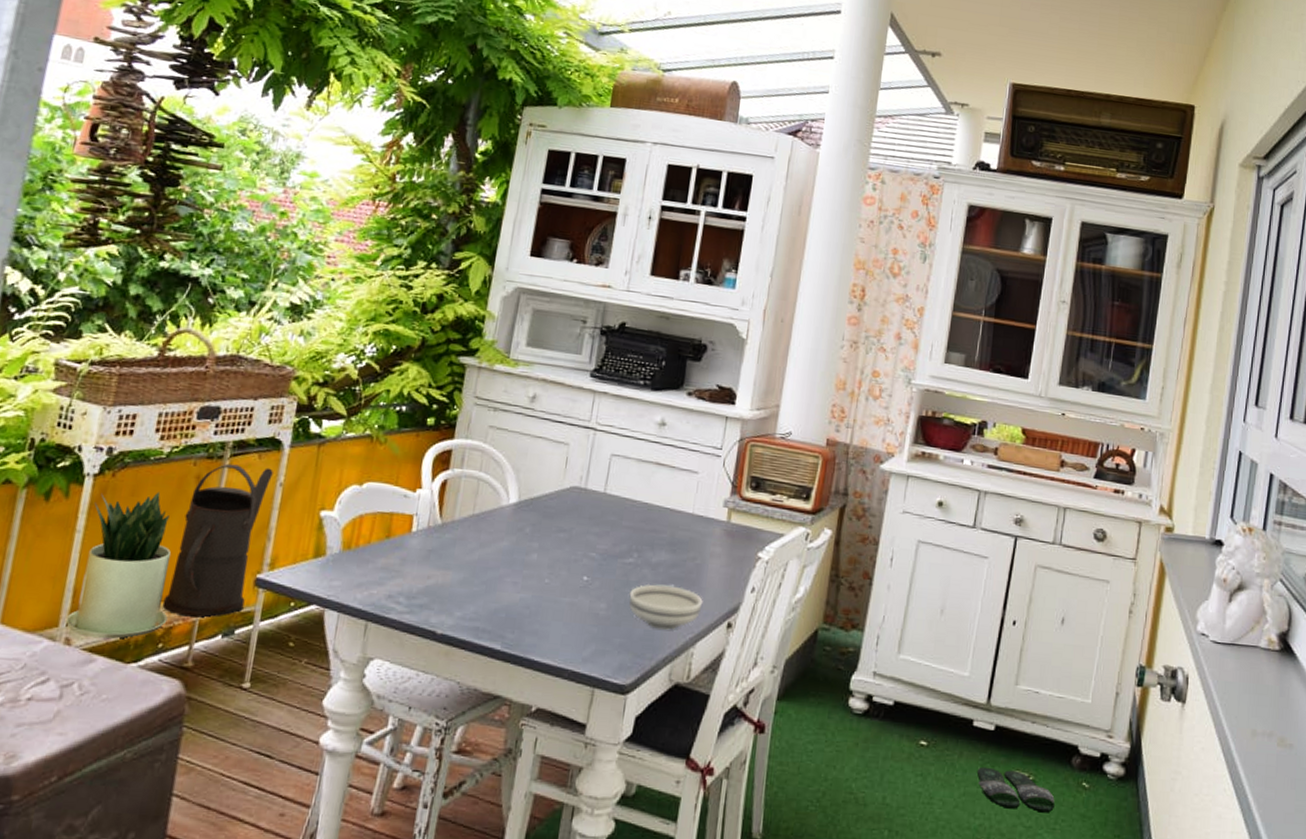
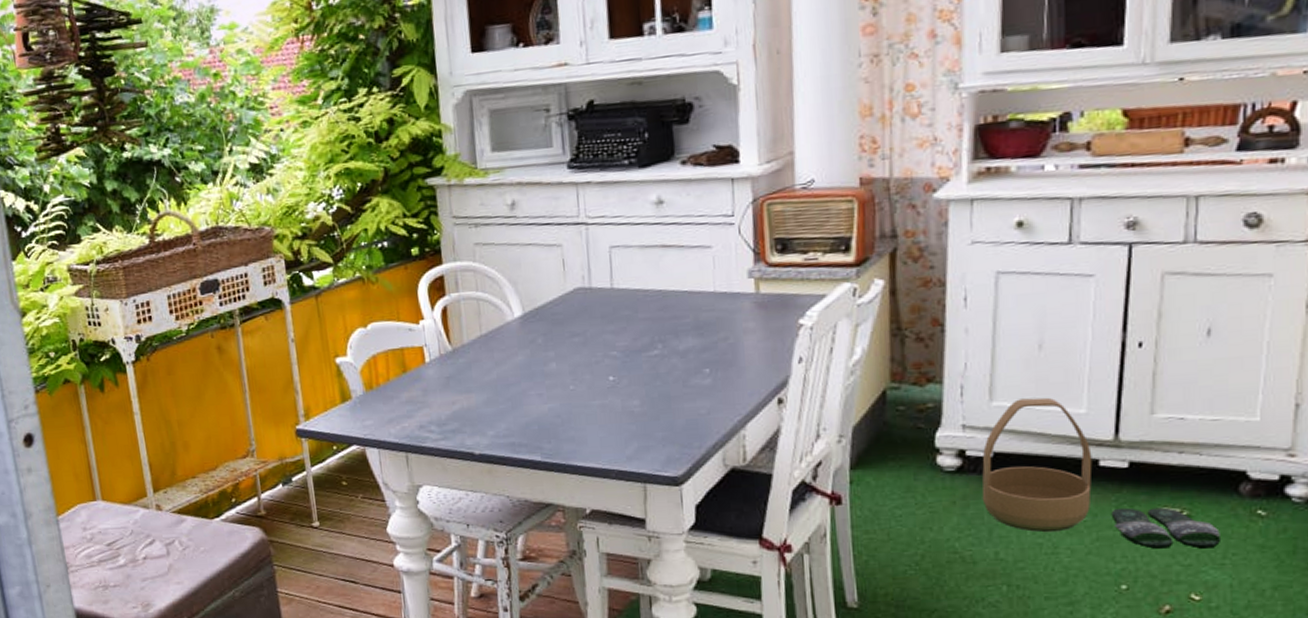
planter: present [65,492,172,639] -> none [141,367,233,501]
watering can: present [162,464,274,618] -> none [218,327,293,473]
bowl: present [628,583,703,630] -> none [662,370,746,417]
basket: none [879,655,969,783] -> present [981,397,1093,532]

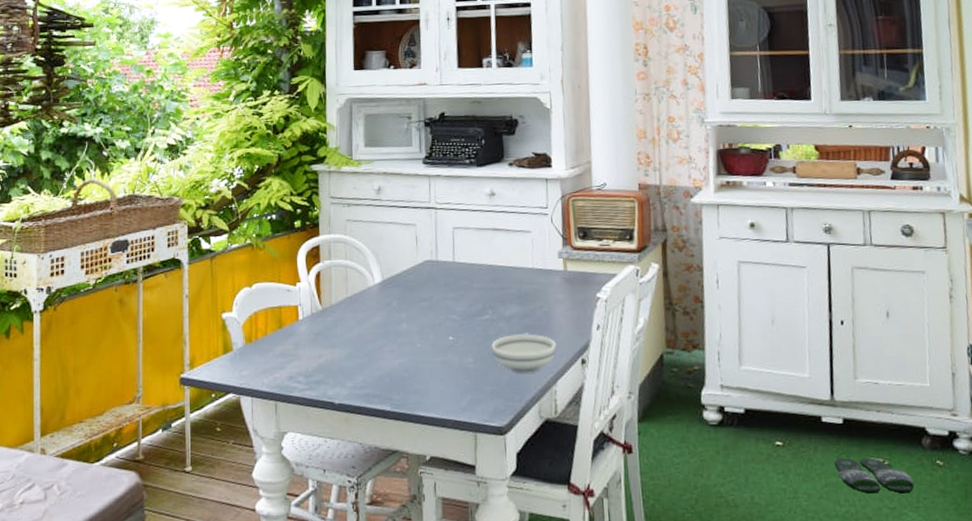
bowl: none [662,370,746,417] -> present [491,333,557,374]
basket: present [981,397,1093,532] -> none [737,363,819,478]

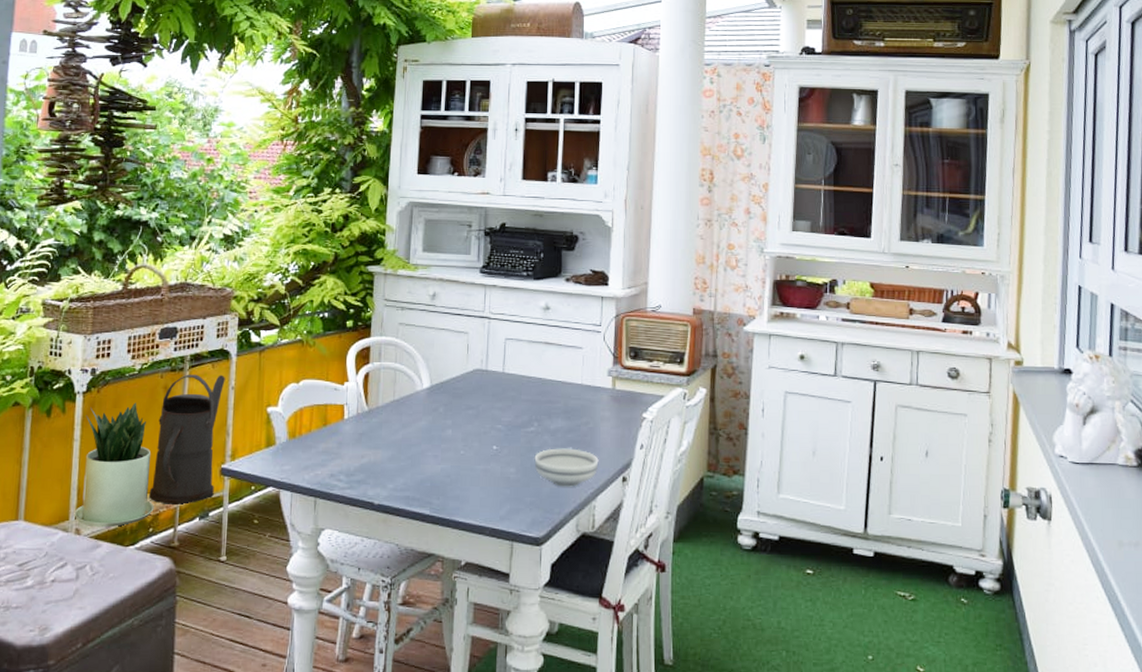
planter: none [38,317,117,445] -> present [74,402,154,527]
watering can: none [111,284,179,418] -> present [149,374,225,505]
slippers: present [834,457,914,494] -> none [862,589,937,628]

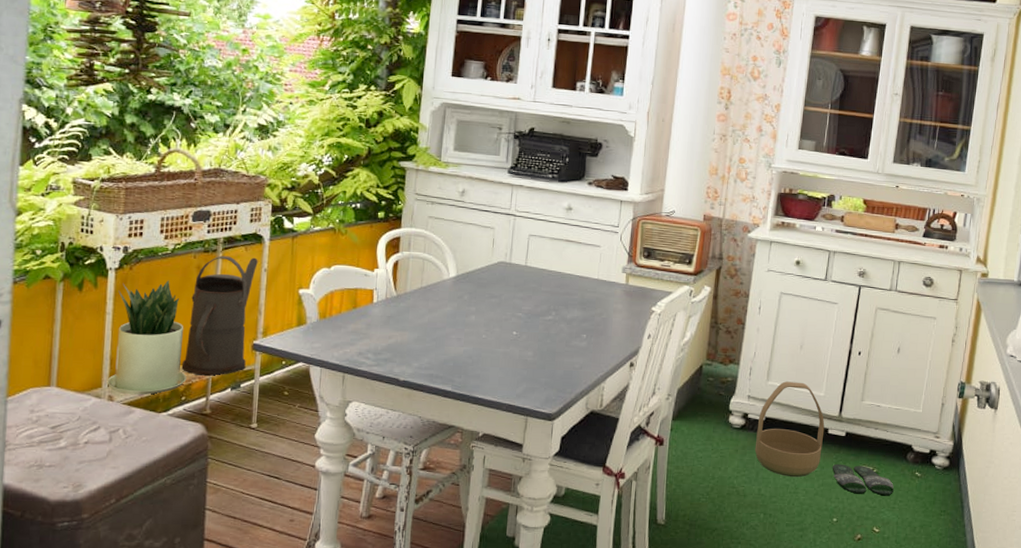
bowl: present [534,448,599,487] -> none [550,335,610,370]
basket: none [770,494,849,606] -> present [754,381,825,477]
slippers: none [862,589,937,628] -> present [833,463,894,496]

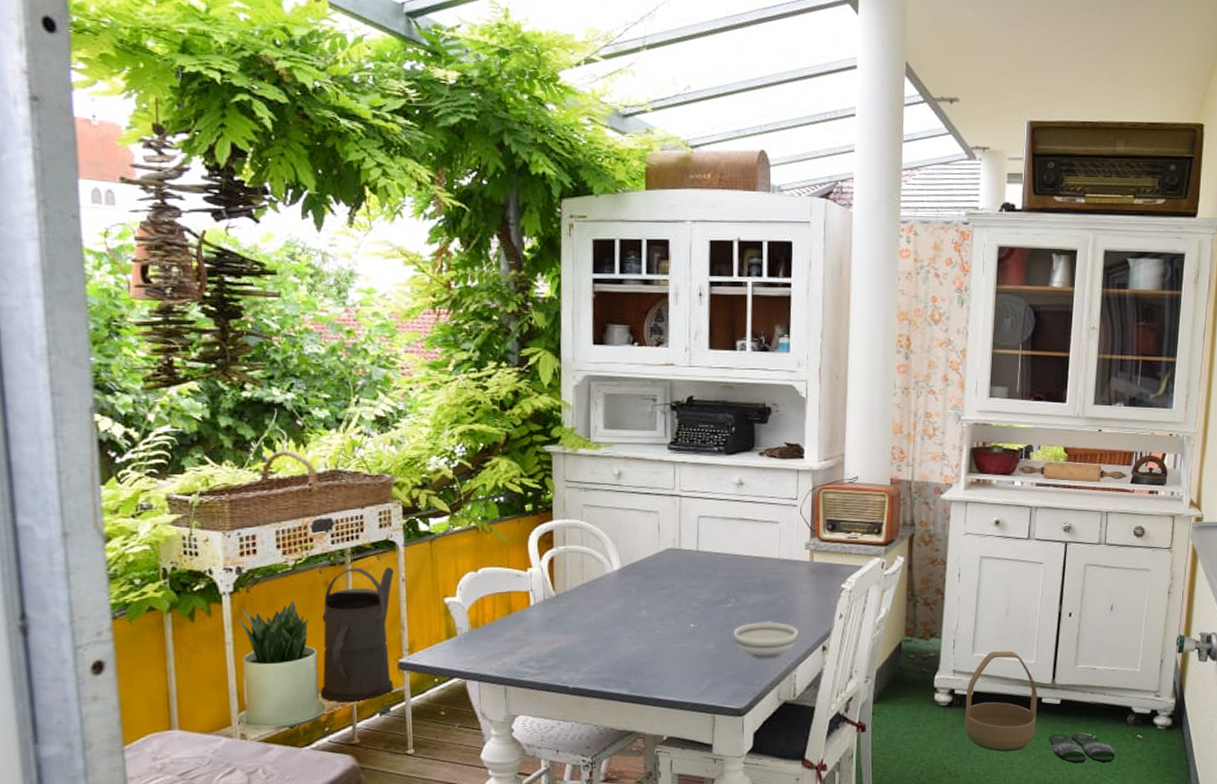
bowl: none [550,335,610,370] -> present [733,621,798,659]

